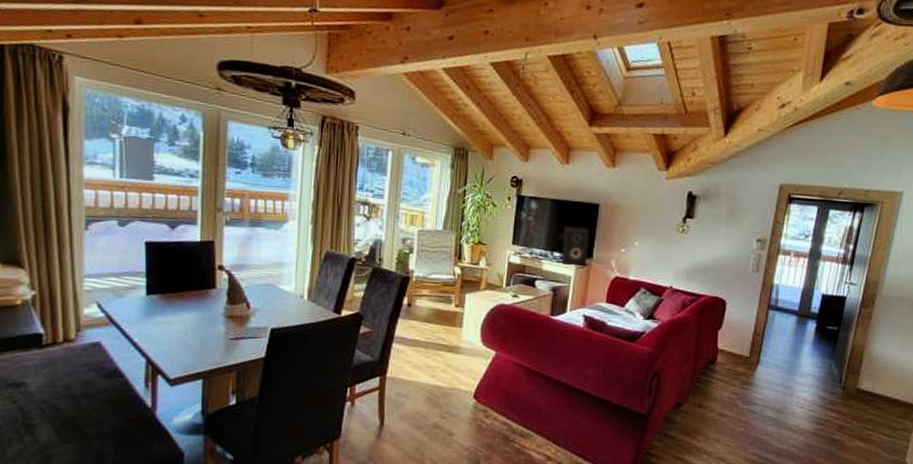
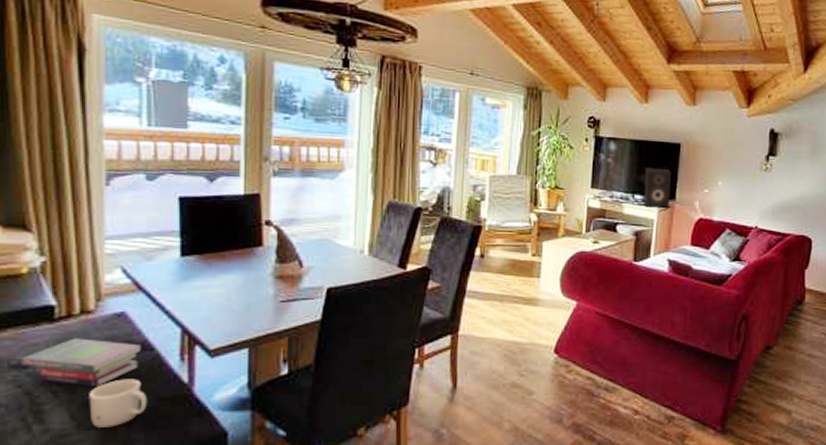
books: none [16,363,113,407] -> present [21,338,142,388]
mug: none [70,400,118,443] -> present [89,379,148,428]

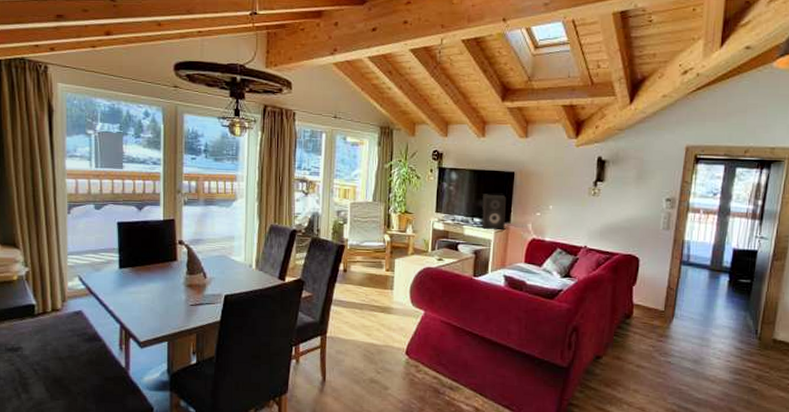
books: present [21,338,142,388] -> none [14,330,93,368]
mug: present [89,379,148,428] -> none [58,362,98,399]

